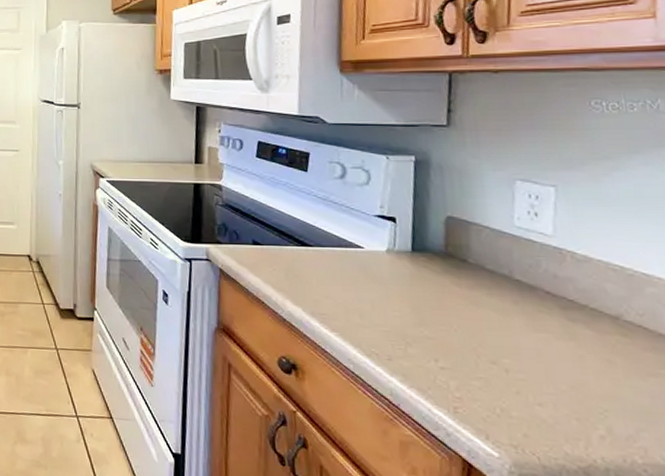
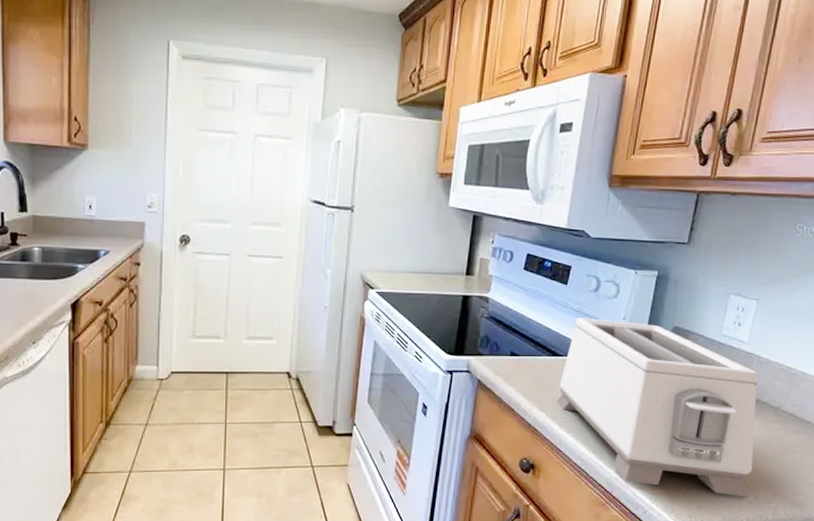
toaster: none [312,205,601,430] -> present [556,317,759,497]

